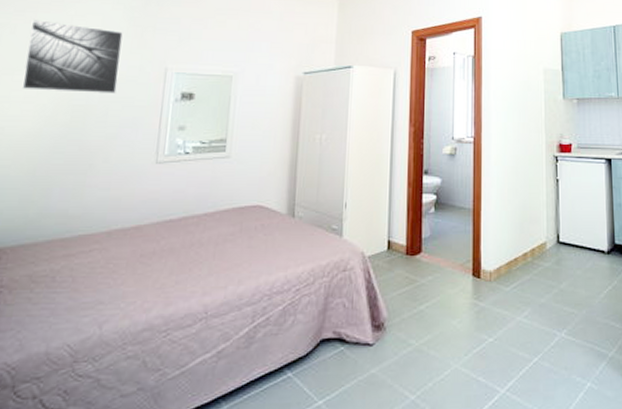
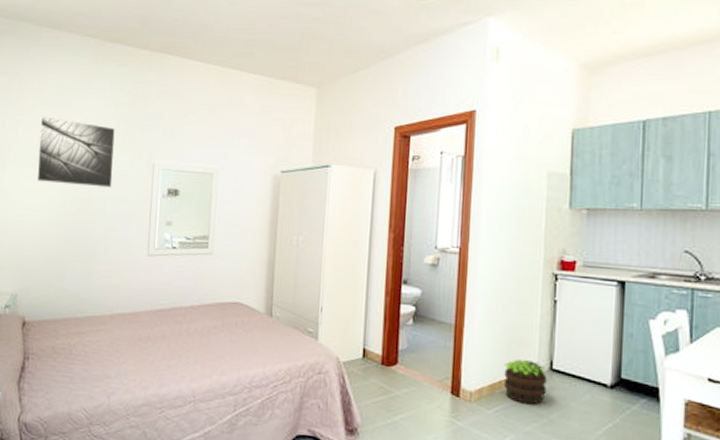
potted plant: none [519,235,556,278] -> present [503,359,547,405]

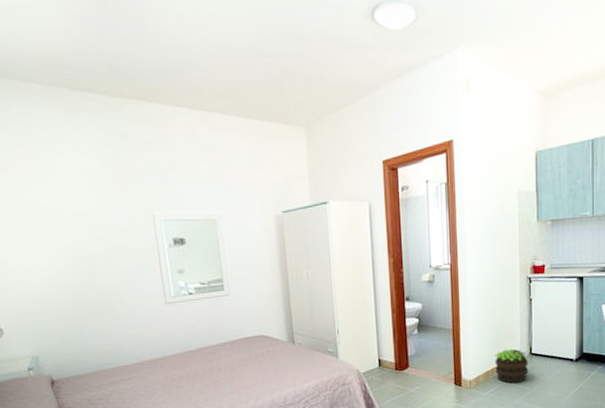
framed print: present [36,116,115,188] -> none [18,176,114,245]

